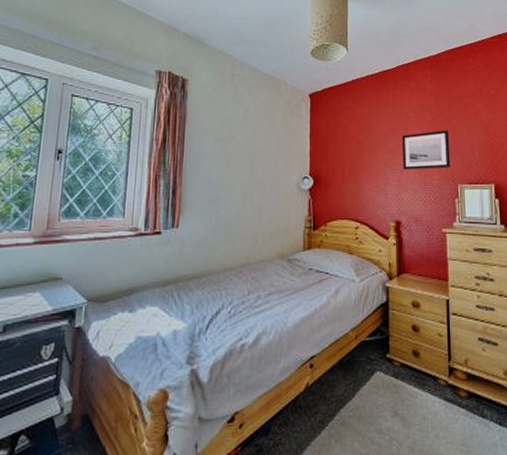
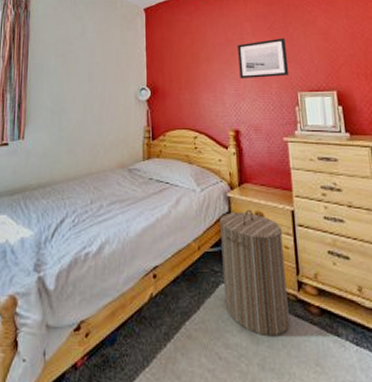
laundry hamper: none [378,299,440,419] -> present [220,209,290,335]

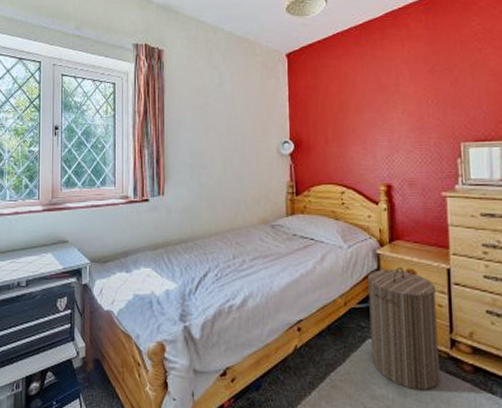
wall art: present [237,38,289,79] -> none [392,81,452,130]

